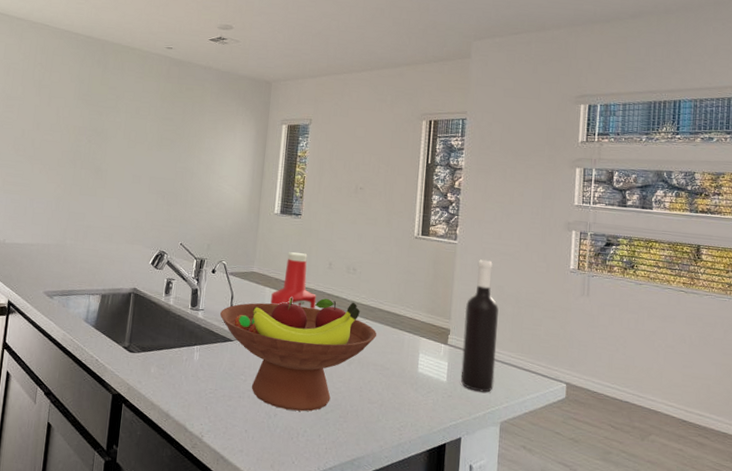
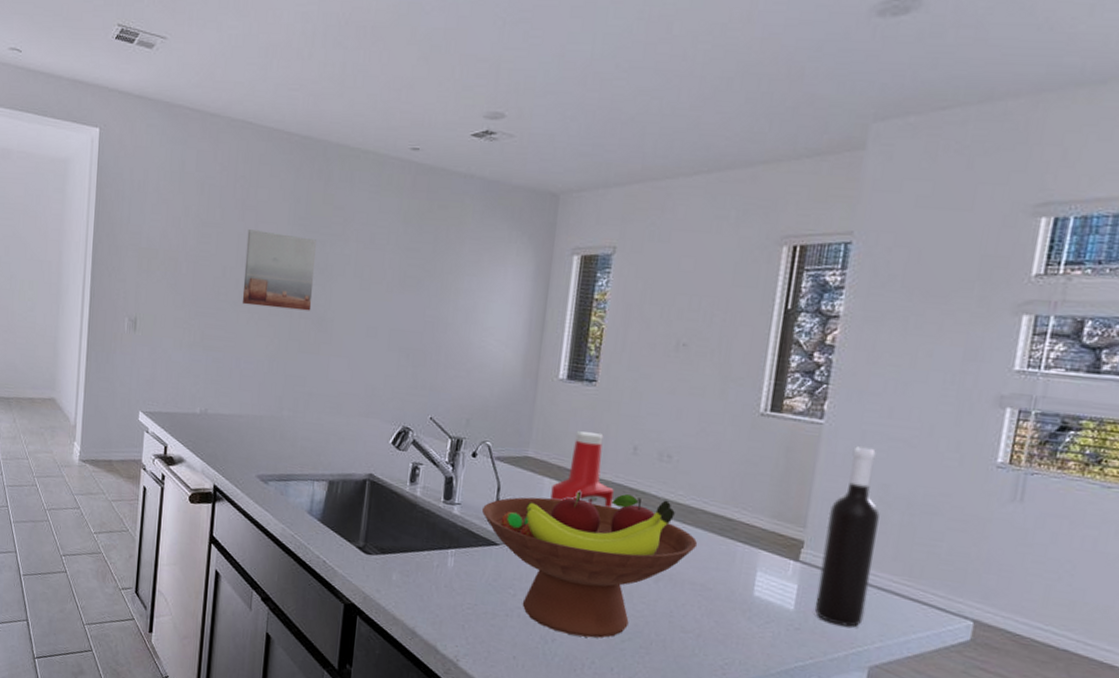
wall art: none [36,102,95,164] -> present [242,229,316,311]

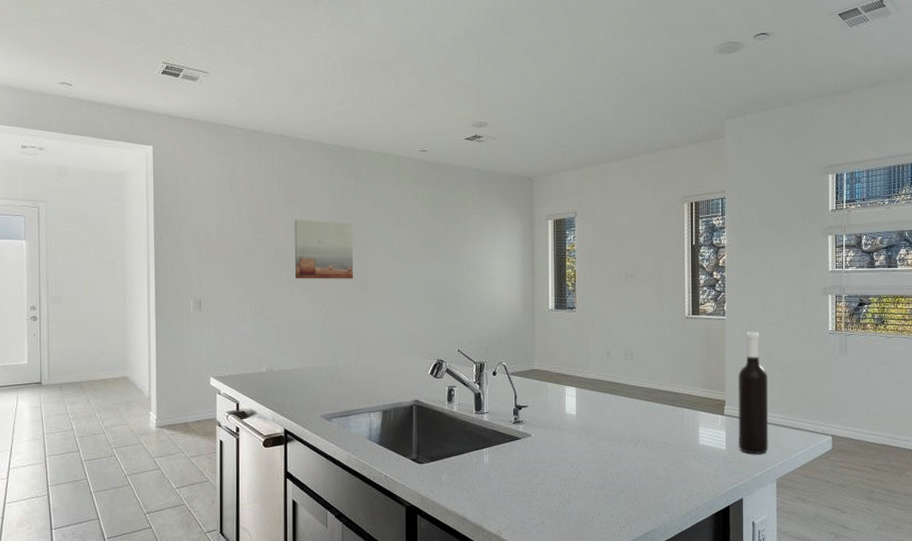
fruit bowl: present [482,490,698,638] -> none [506,386,659,497]
ketchup bottle: present [550,431,614,507] -> none [554,346,597,398]

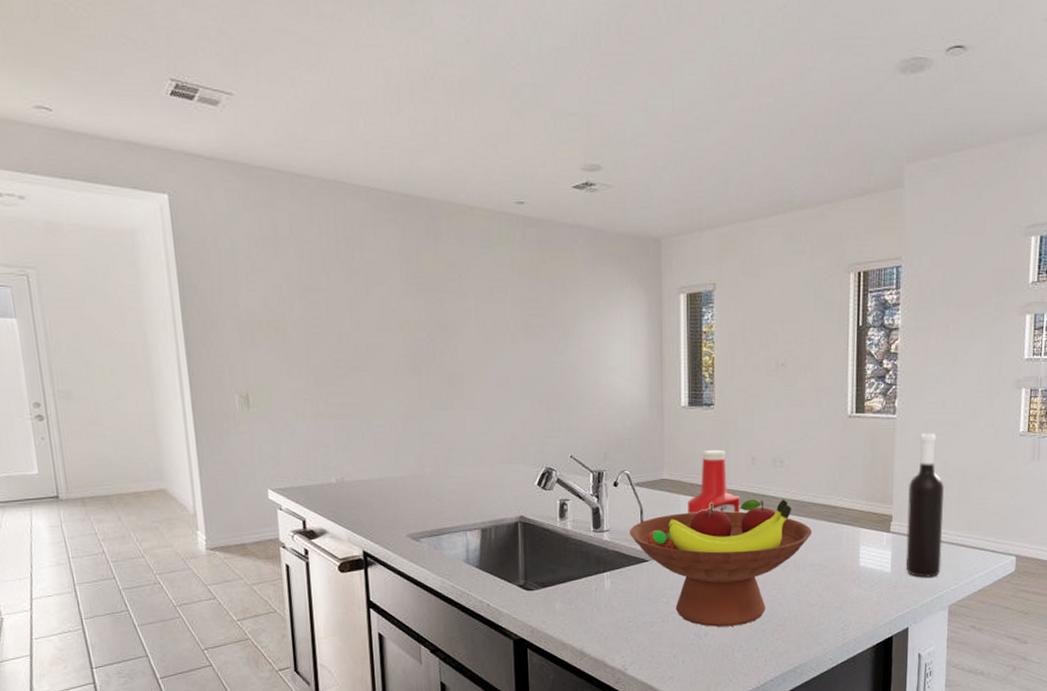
wall art: present [294,220,354,279] -> none [359,292,439,369]
fruit bowl: none [506,386,659,497] -> present [630,499,813,627]
ketchup bottle: none [554,346,597,398] -> present [688,450,740,513]

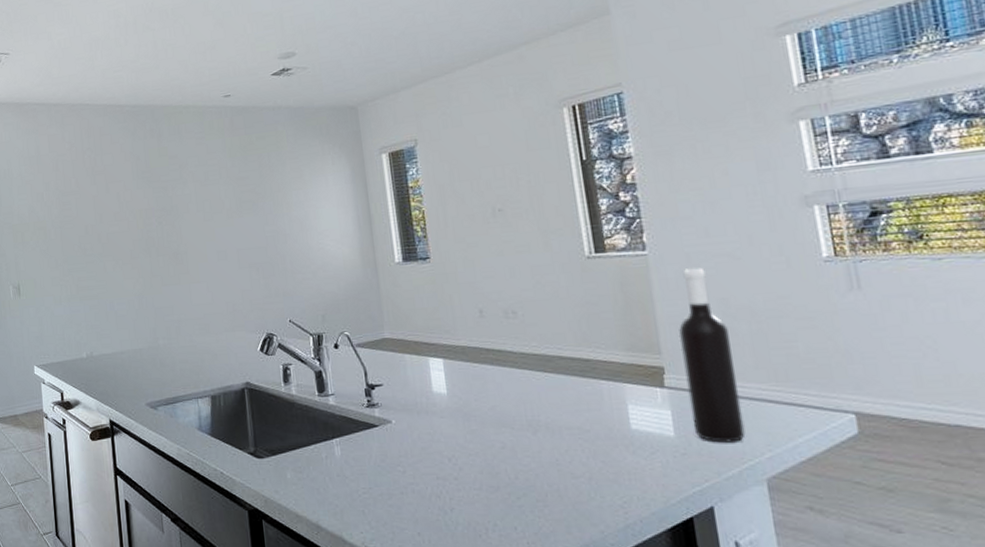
fruit bowl: present [630,499,813,627] -> none [355,353,564,501]
ketchup bottle: present [688,450,740,513] -> none [413,304,473,373]

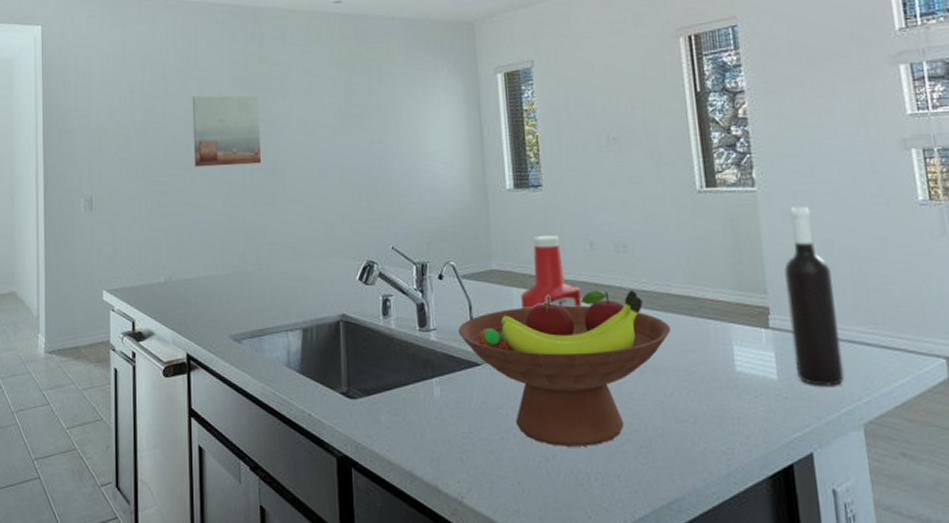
wall art: none [100,187,166,255] -> present [192,95,262,168]
fruit bowl: none [355,353,564,501] -> present [458,290,672,447]
ketchup bottle: none [413,304,473,373] -> present [521,236,582,308]

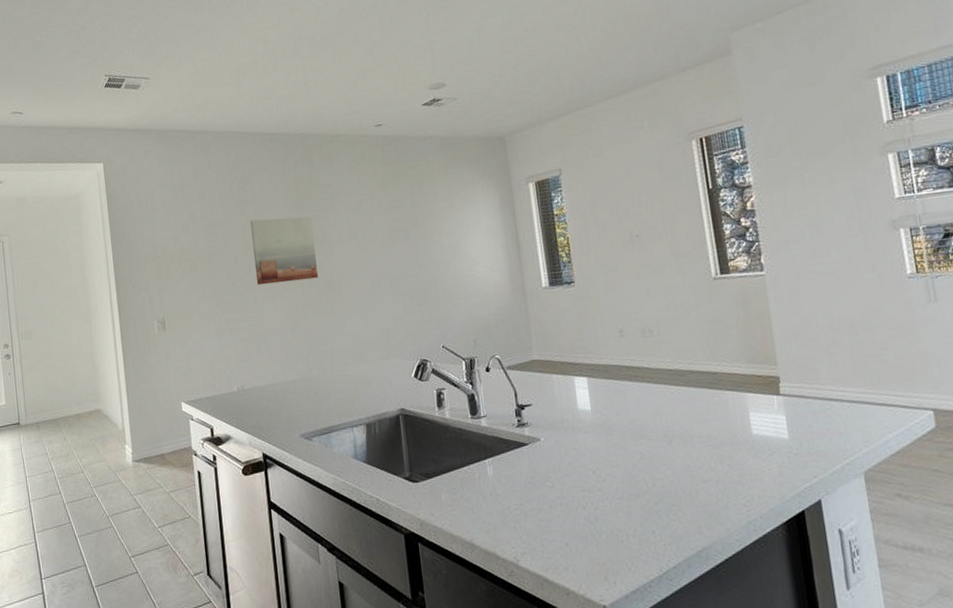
fruit bowl: present [458,290,672,447] -> none [506,369,695,511]
ketchup bottle: present [521,236,582,308] -> none [560,326,615,392]
wine bottle: present [784,205,845,386] -> none [791,285,847,442]

